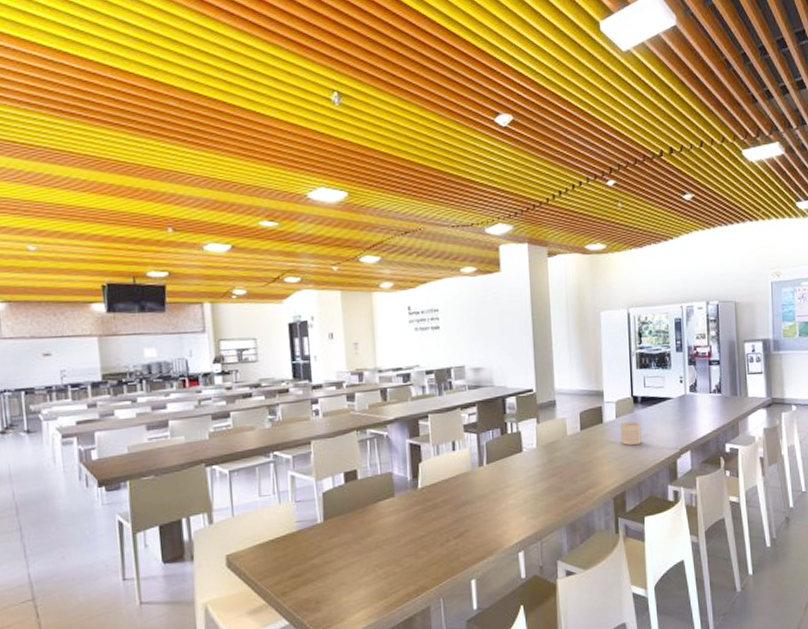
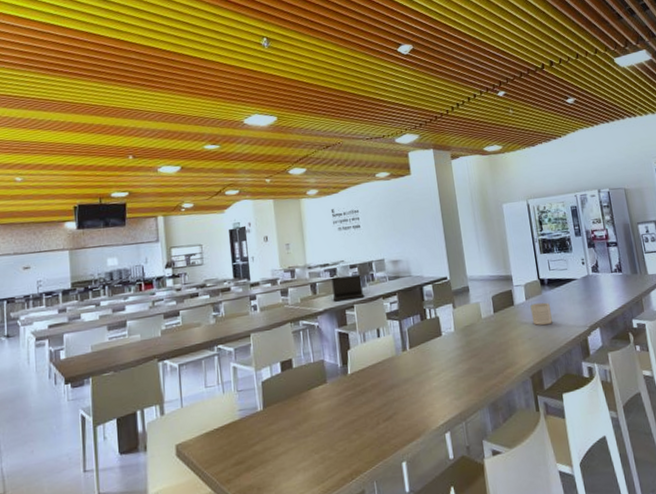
laptop: none [404,381,441,410] -> present [332,274,365,302]

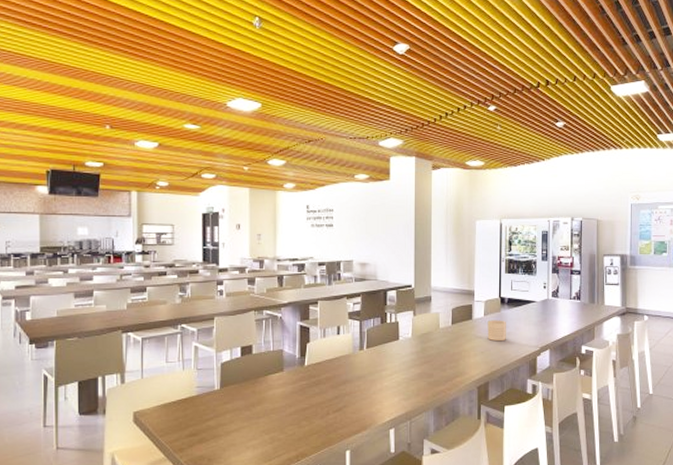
laptop: present [332,274,365,302] -> none [299,272,329,296]

